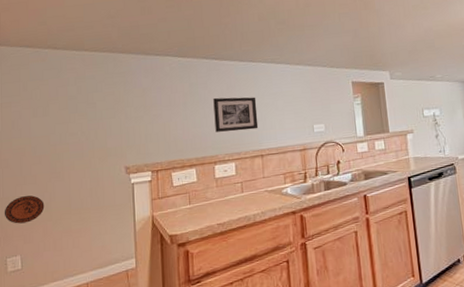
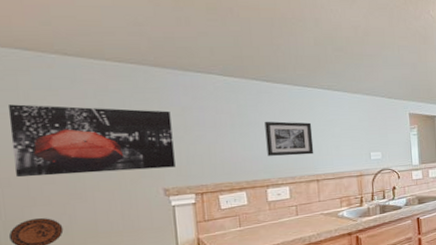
wall art: none [11,93,136,159] -> present [7,104,176,178]

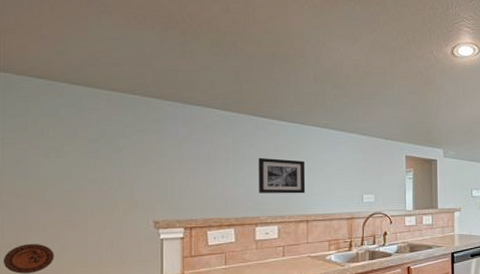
wall art: present [7,104,176,178] -> none [15,130,167,202]

